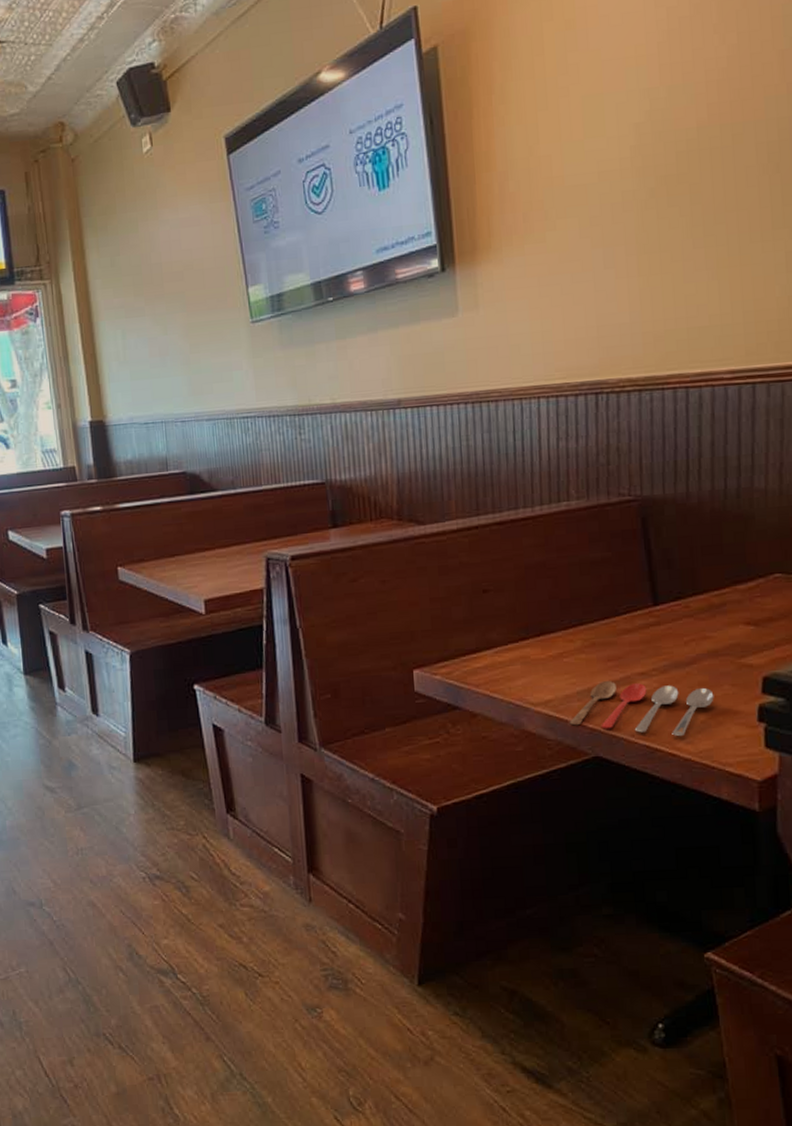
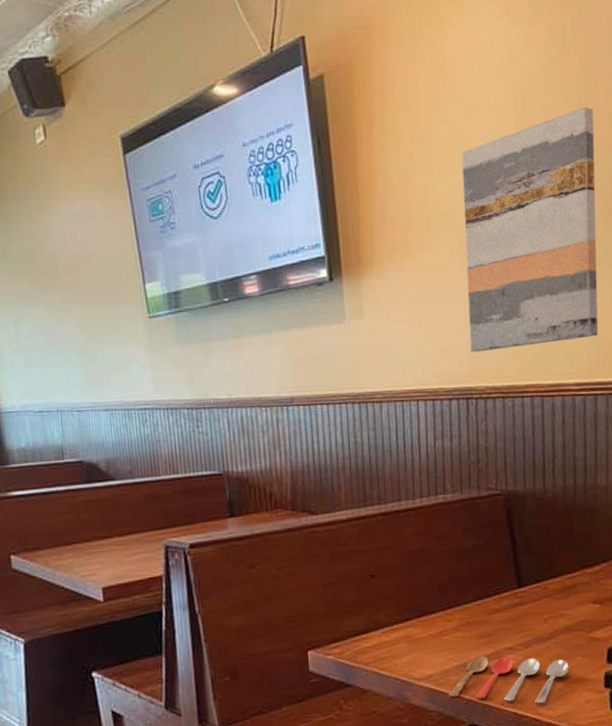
wall art: none [594,45,759,341] -> present [461,106,599,352]

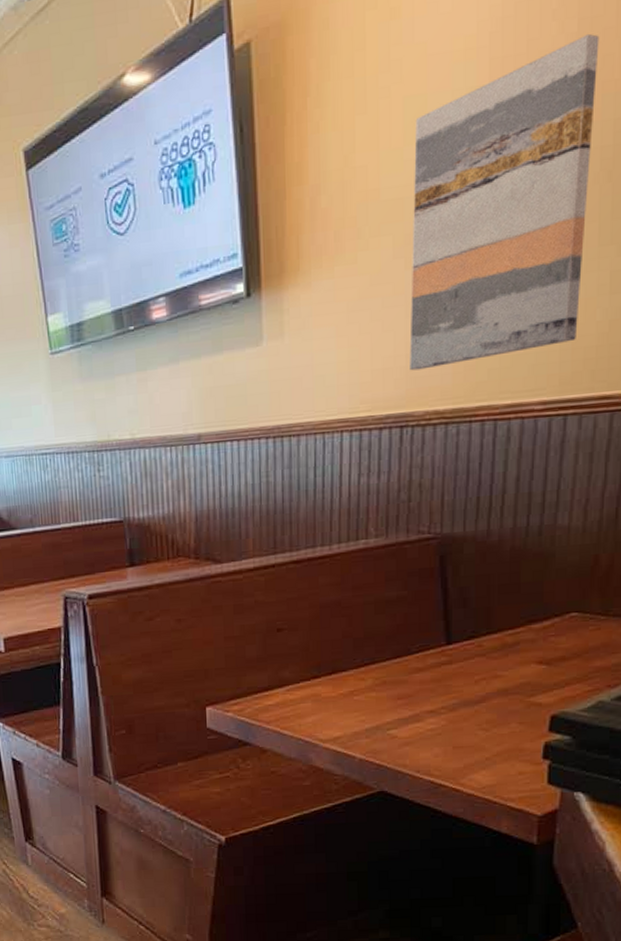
cooking utensil: present [448,656,569,703] -> none [356,719,501,772]

